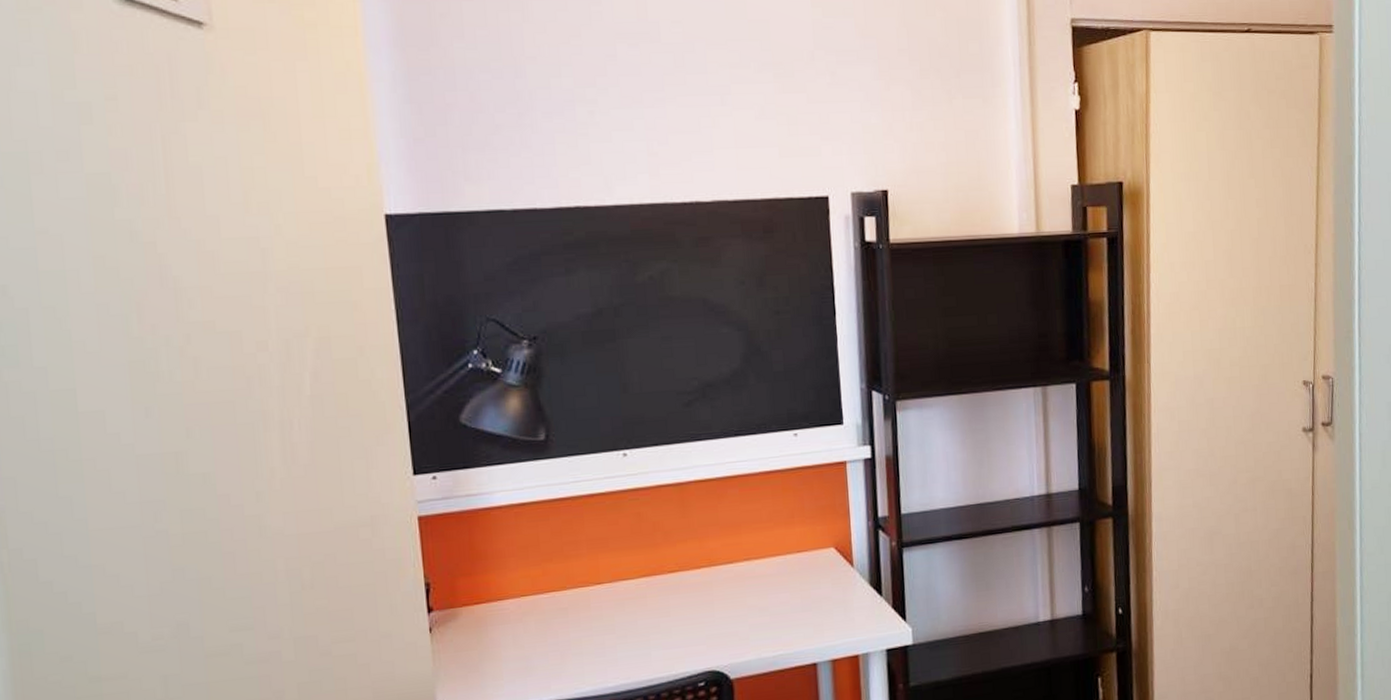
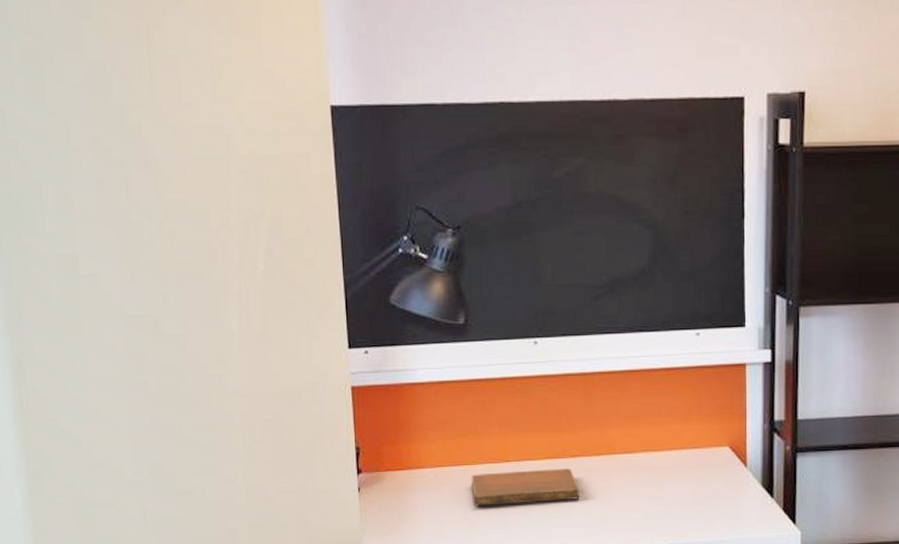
notebook: none [559,585,680,636] -> present [471,468,580,506]

